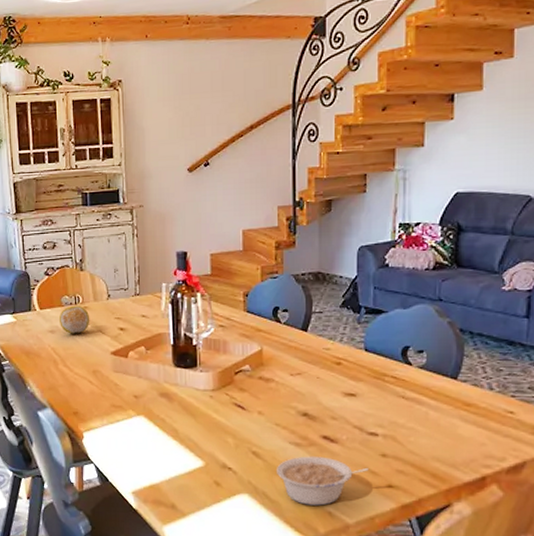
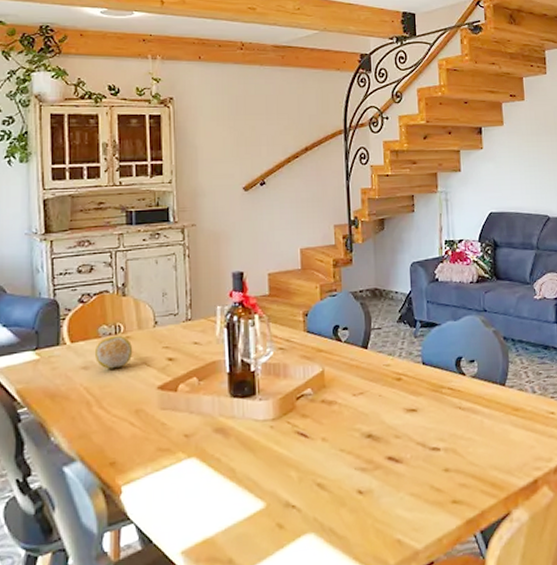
legume: present [276,456,368,506] -> none [342,479,433,536]

